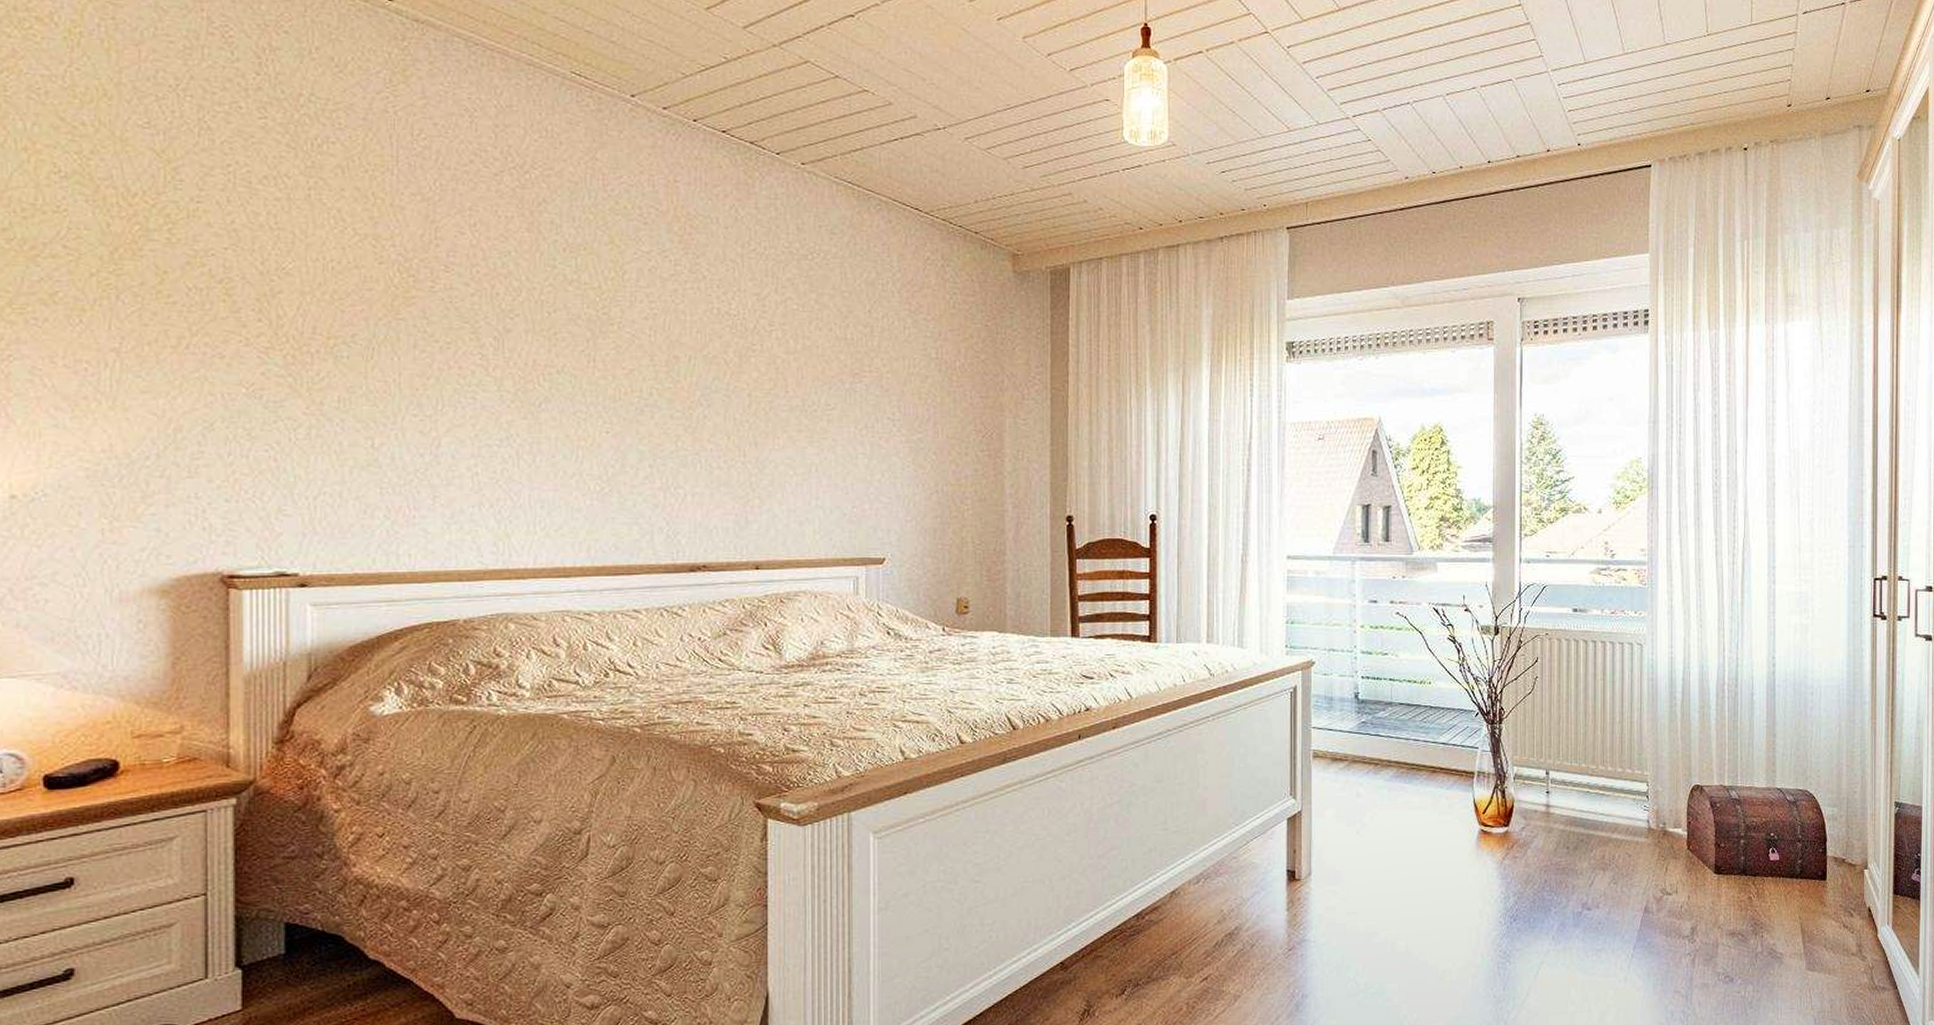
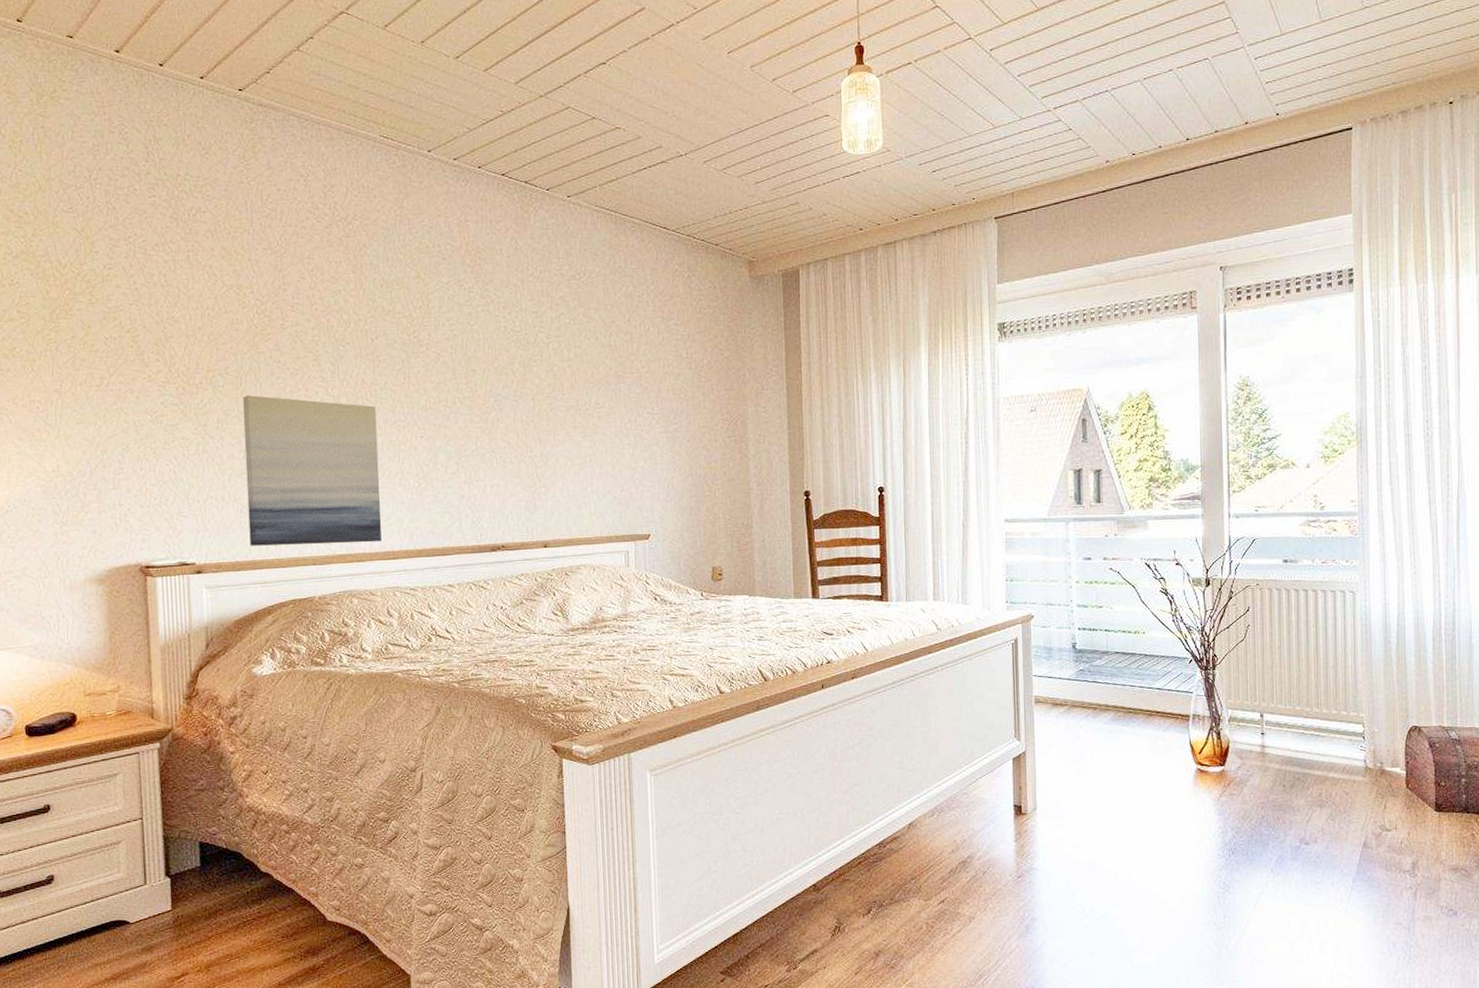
wall art: none [373,370,551,556] -> present [243,395,382,546]

